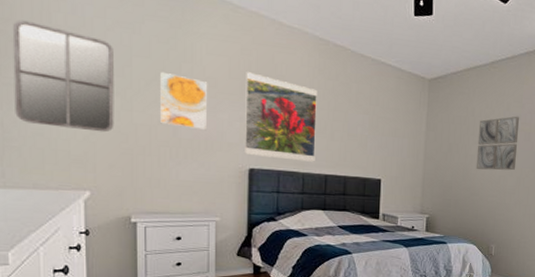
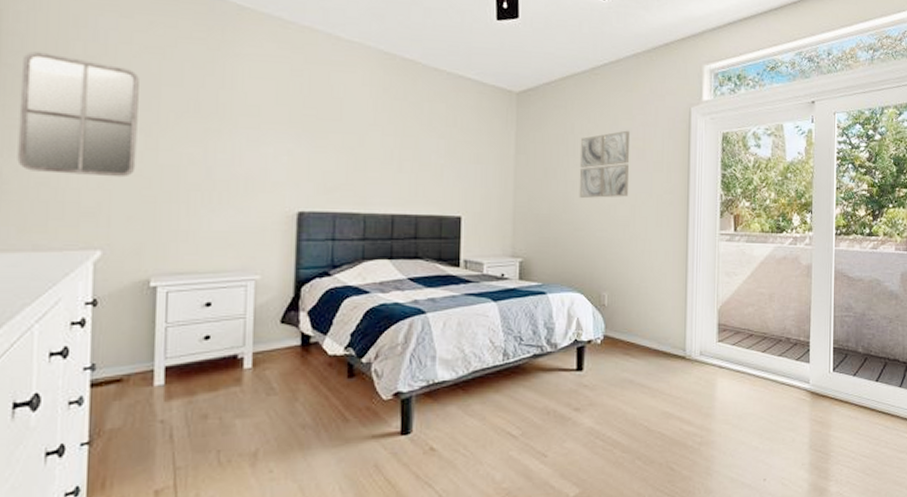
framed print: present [159,71,208,130] -> none [190,101,250,167]
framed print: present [243,72,317,162] -> none [291,96,382,200]

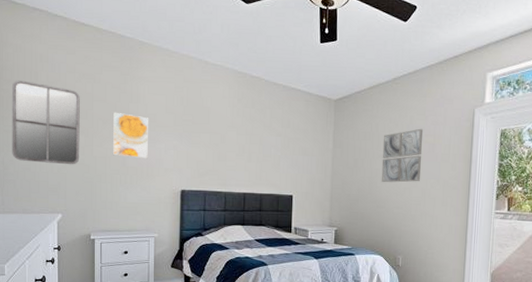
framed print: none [190,101,250,167] -> present [112,112,149,158]

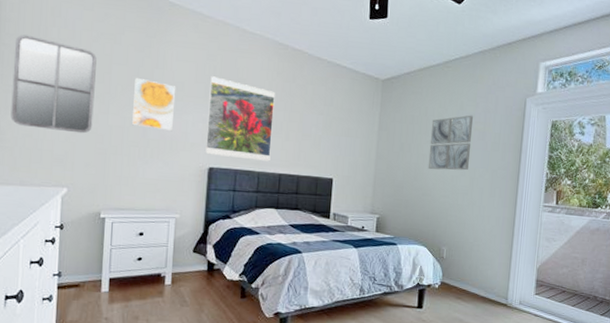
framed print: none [176,106,237,182] -> present [204,76,275,162]

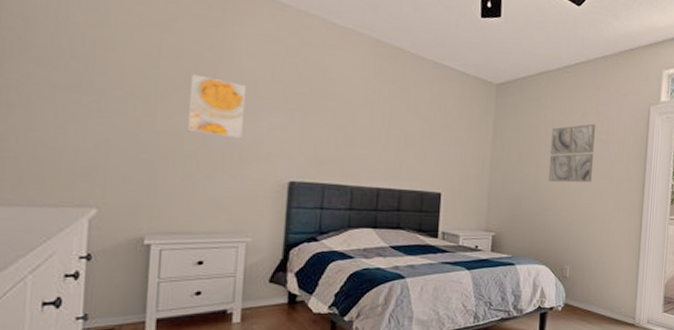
home mirror: present [10,34,97,134] -> none [14,16,139,141]
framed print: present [204,76,275,162] -> none [283,75,372,174]

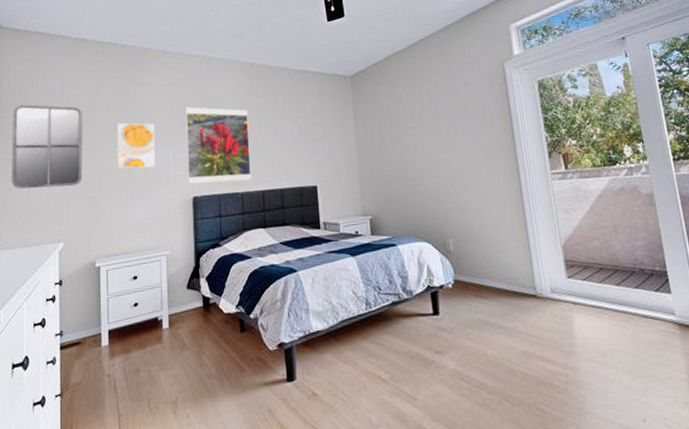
home mirror: none [14,16,139,141] -> present [11,104,83,189]
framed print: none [283,75,372,174] -> present [185,107,252,184]
wall art: present [548,123,596,183] -> none [408,92,458,158]

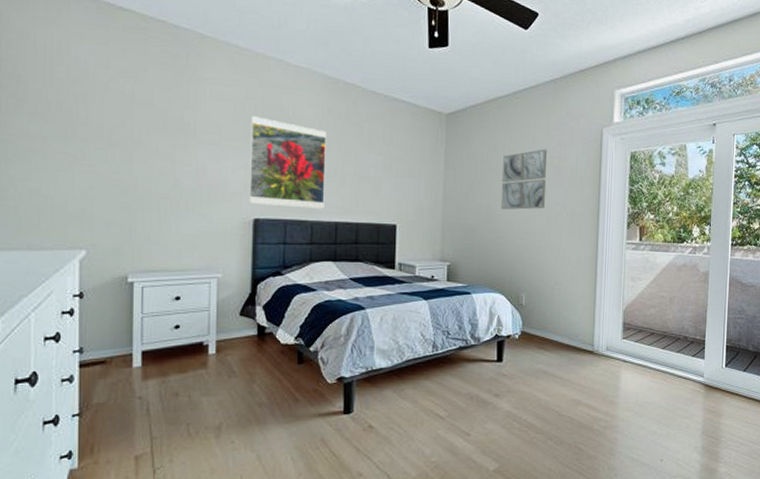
home mirror: present [11,104,83,189] -> none [13,75,115,187]
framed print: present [117,122,155,169] -> none [160,120,212,179]
wall art: none [408,92,458,158] -> present [500,149,548,210]

